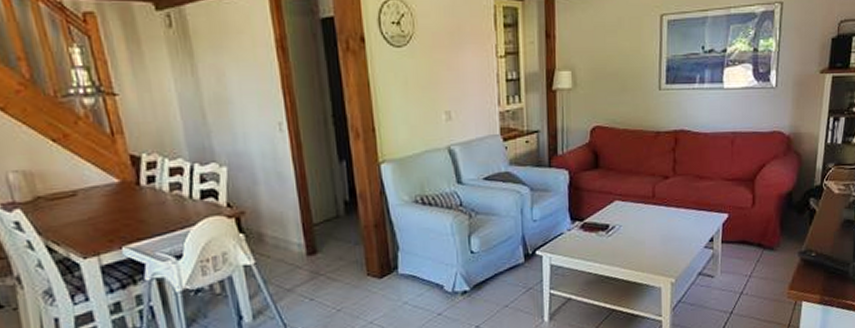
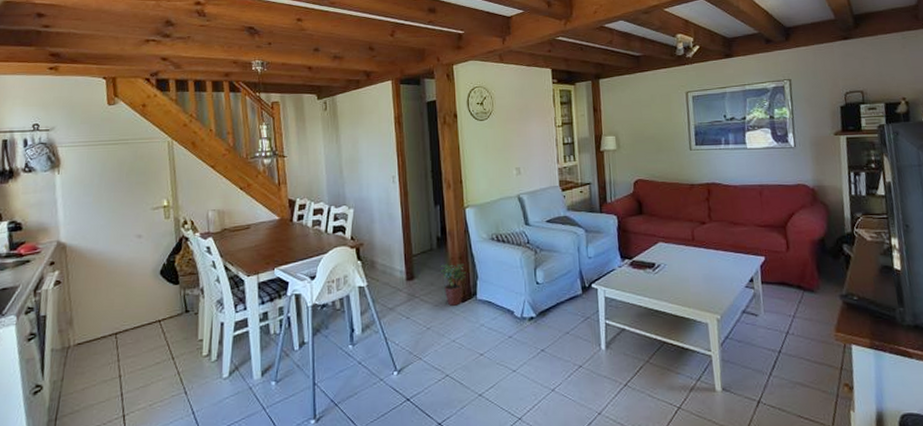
potted plant: none [349,232,384,283] -> present [440,263,466,306]

